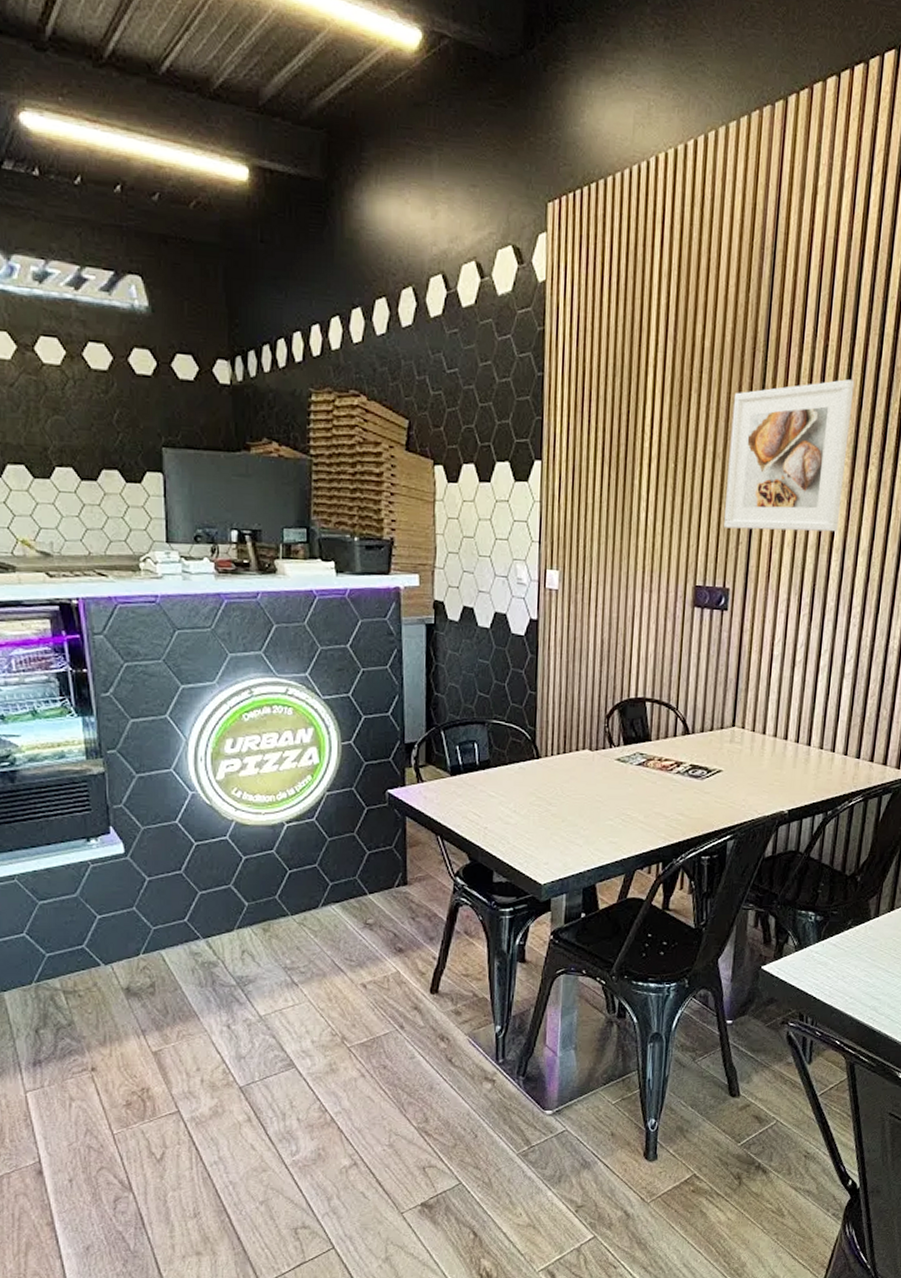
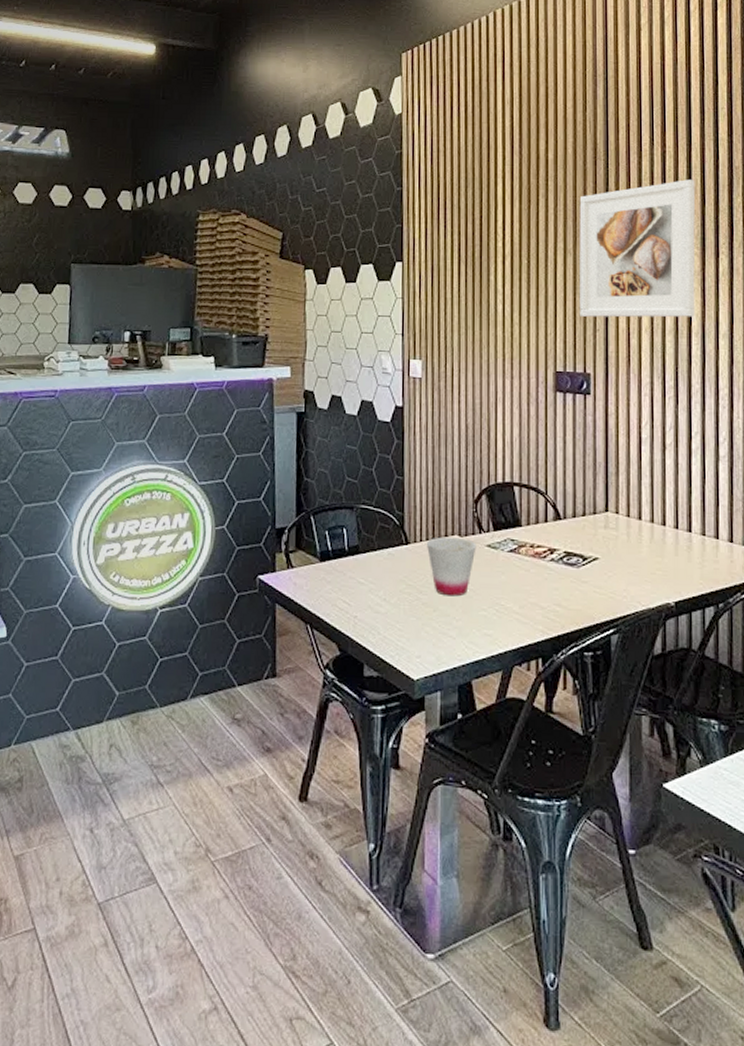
cup: none [557,751,606,808] -> present [426,537,477,597]

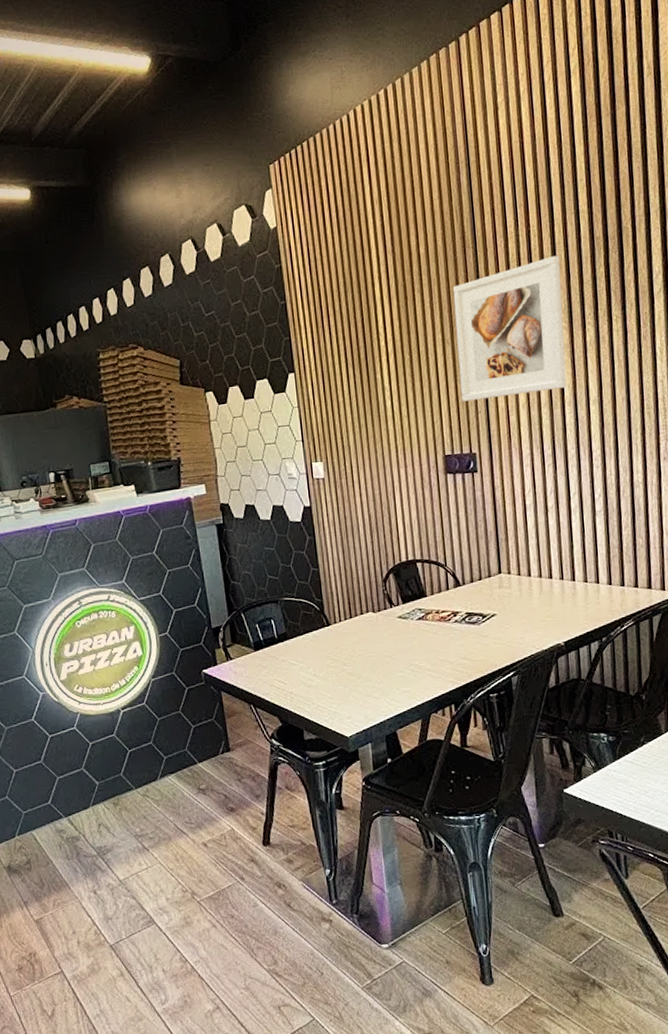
cup: present [426,537,477,597] -> none [344,613,389,664]

